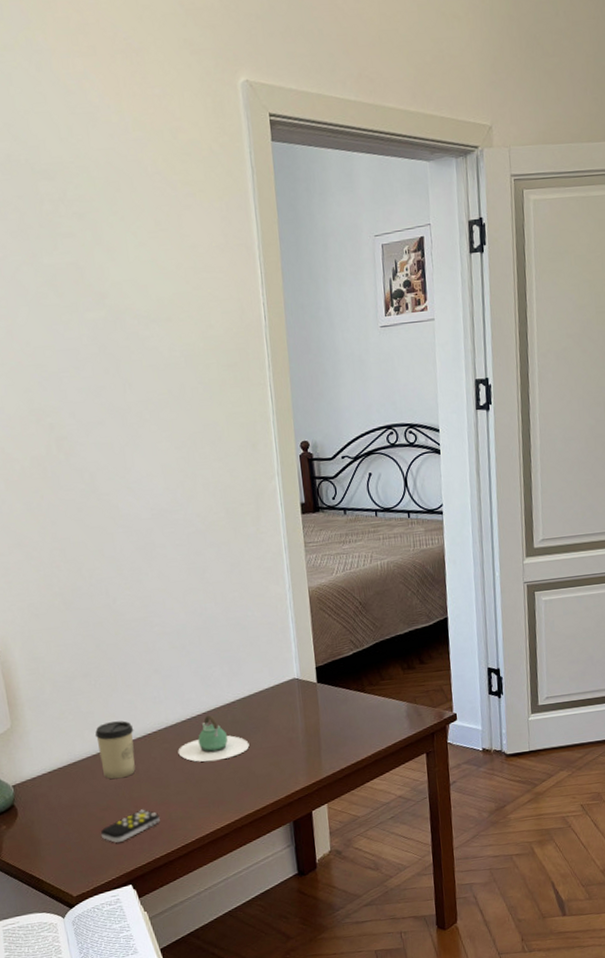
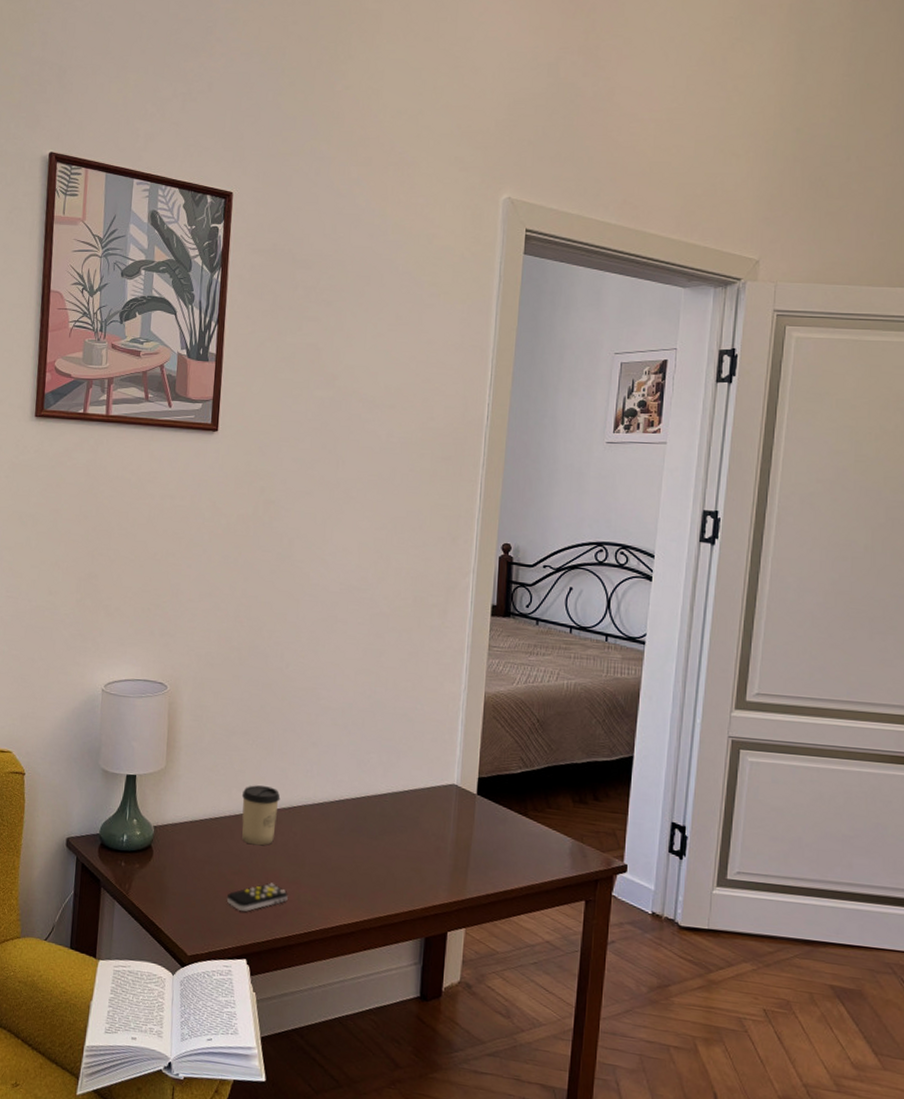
teapot: present [178,714,250,762] -> none [319,801,394,852]

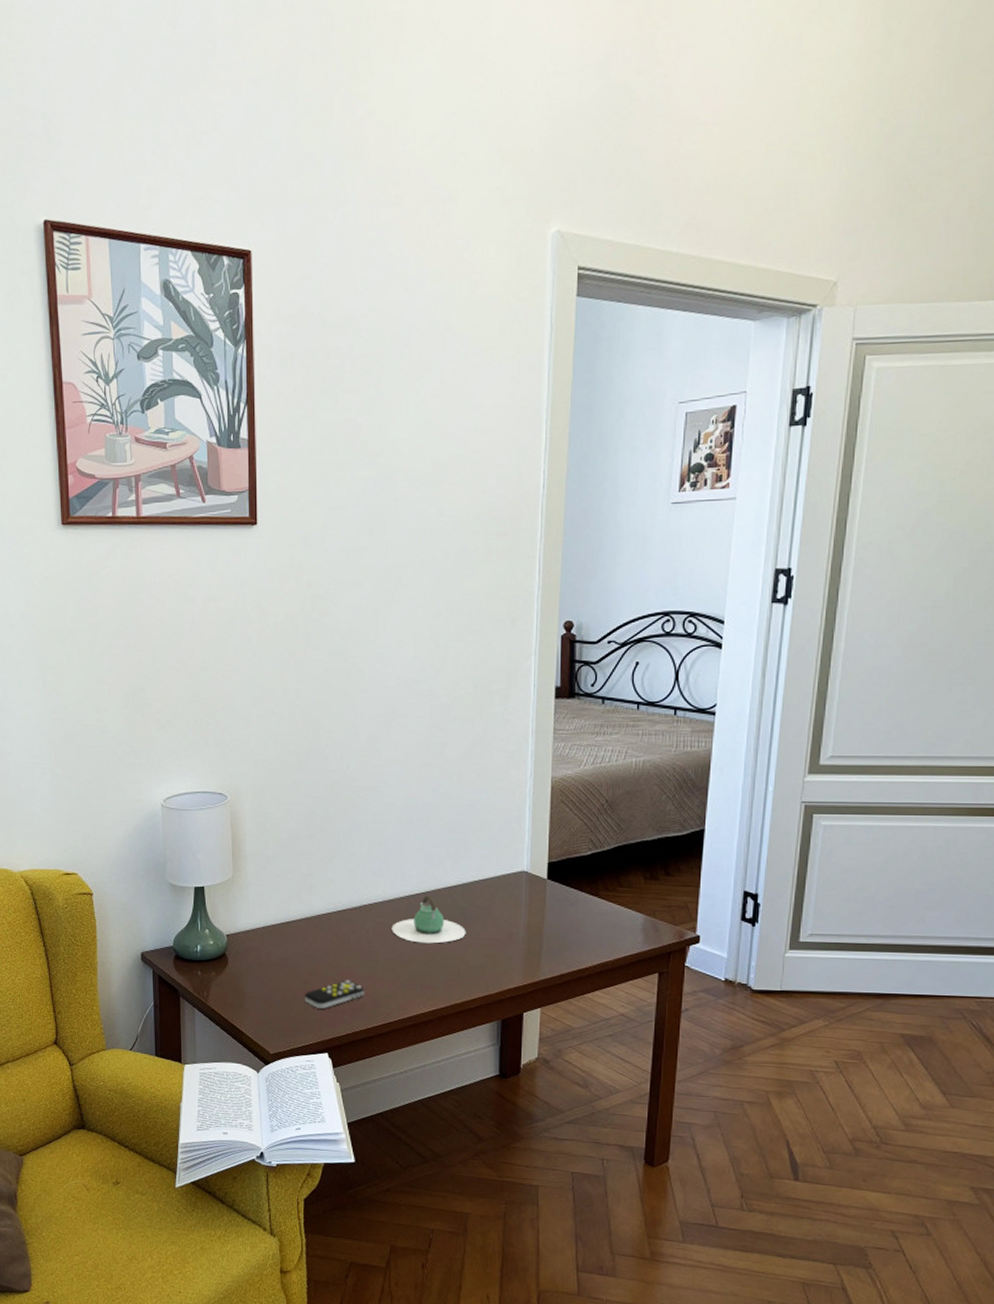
cup: present [241,785,281,846] -> none [311,887,350,945]
teapot: none [319,801,394,852] -> present [391,895,466,944]

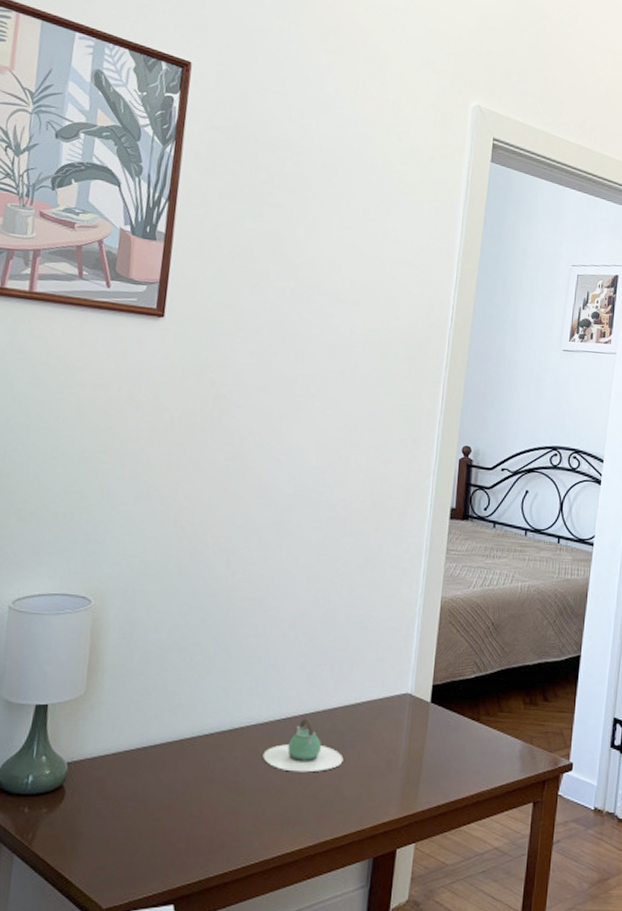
remote control: present [304,979,364,1009] -> none [152,815,225,850]

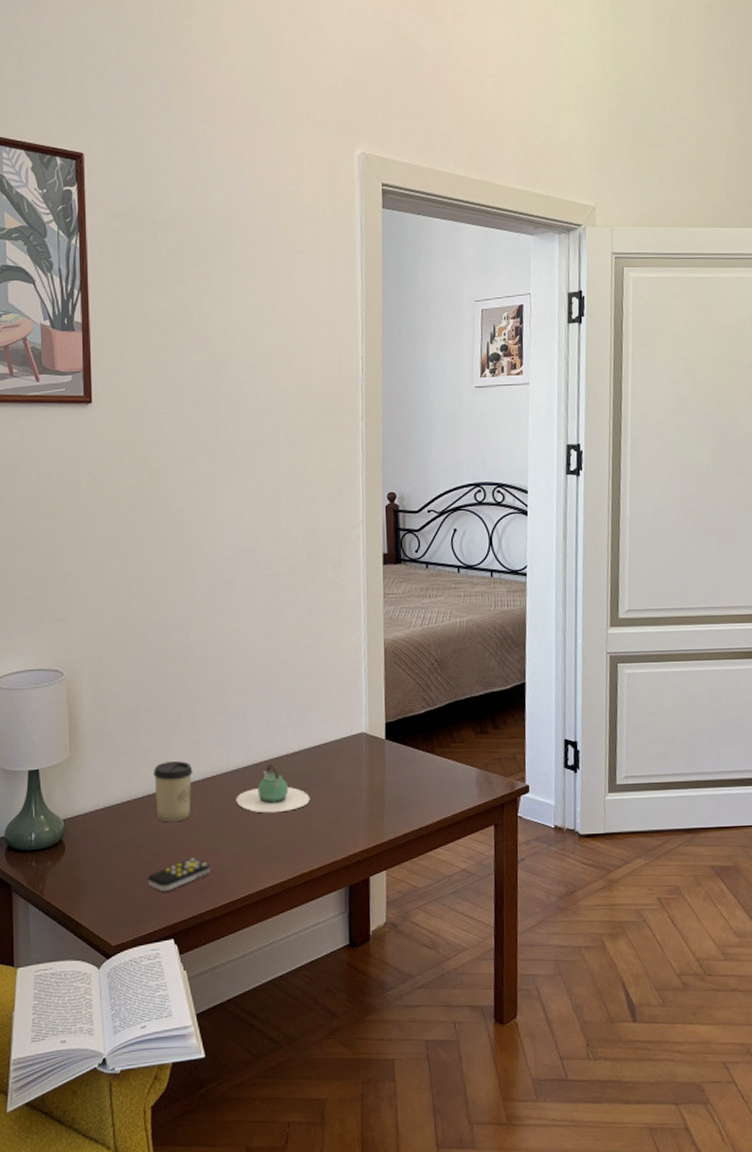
remote control: none [152,815,225,850] -> present [147,857,210,891]
cup: none [174,707,220,775] -> present [152,761,193,823]

